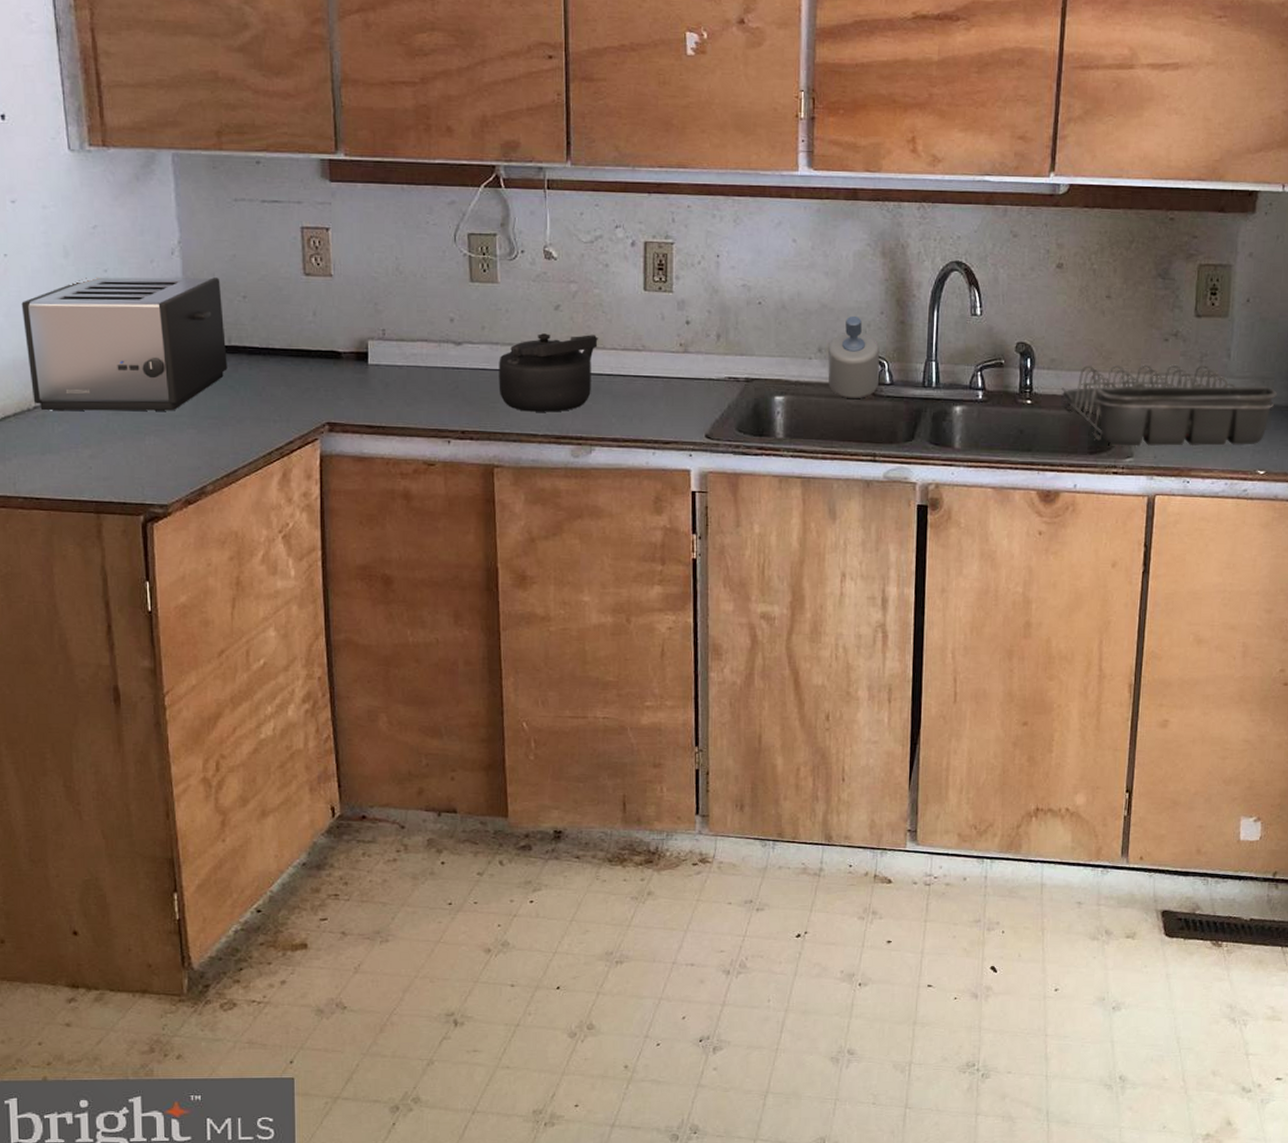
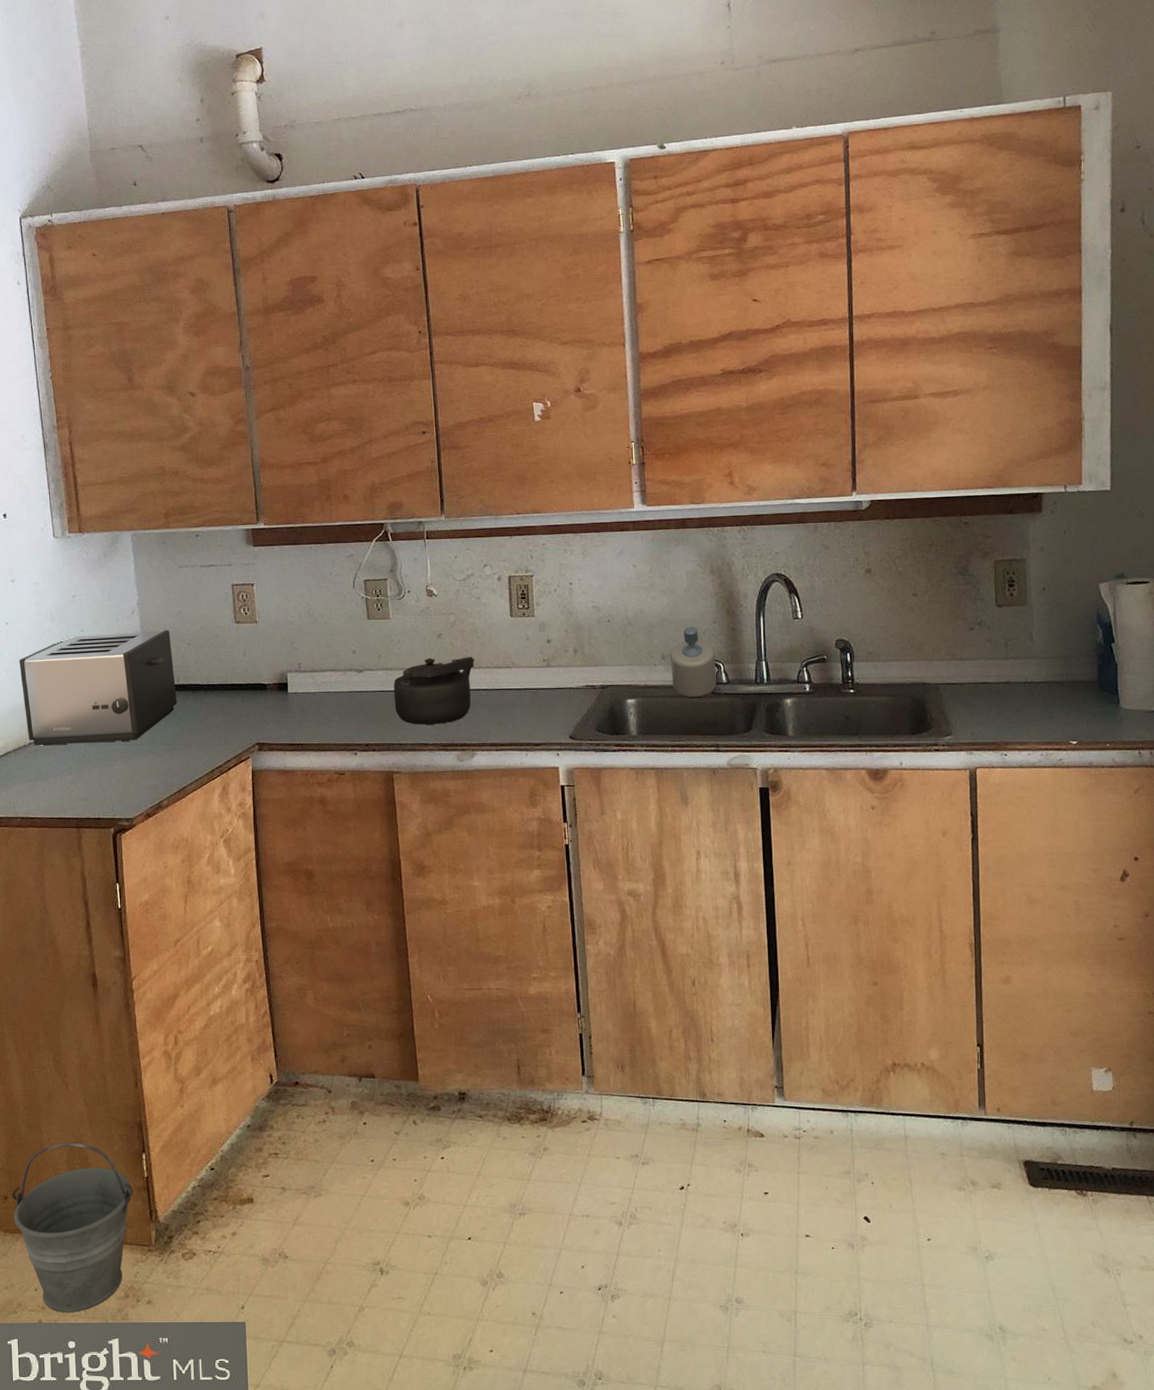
bucket: none [10,880,162,1068] -> present [12,1142,134,1312]
dish rack: present [1061,364,1277,447] -> none [880,649,1081,726]

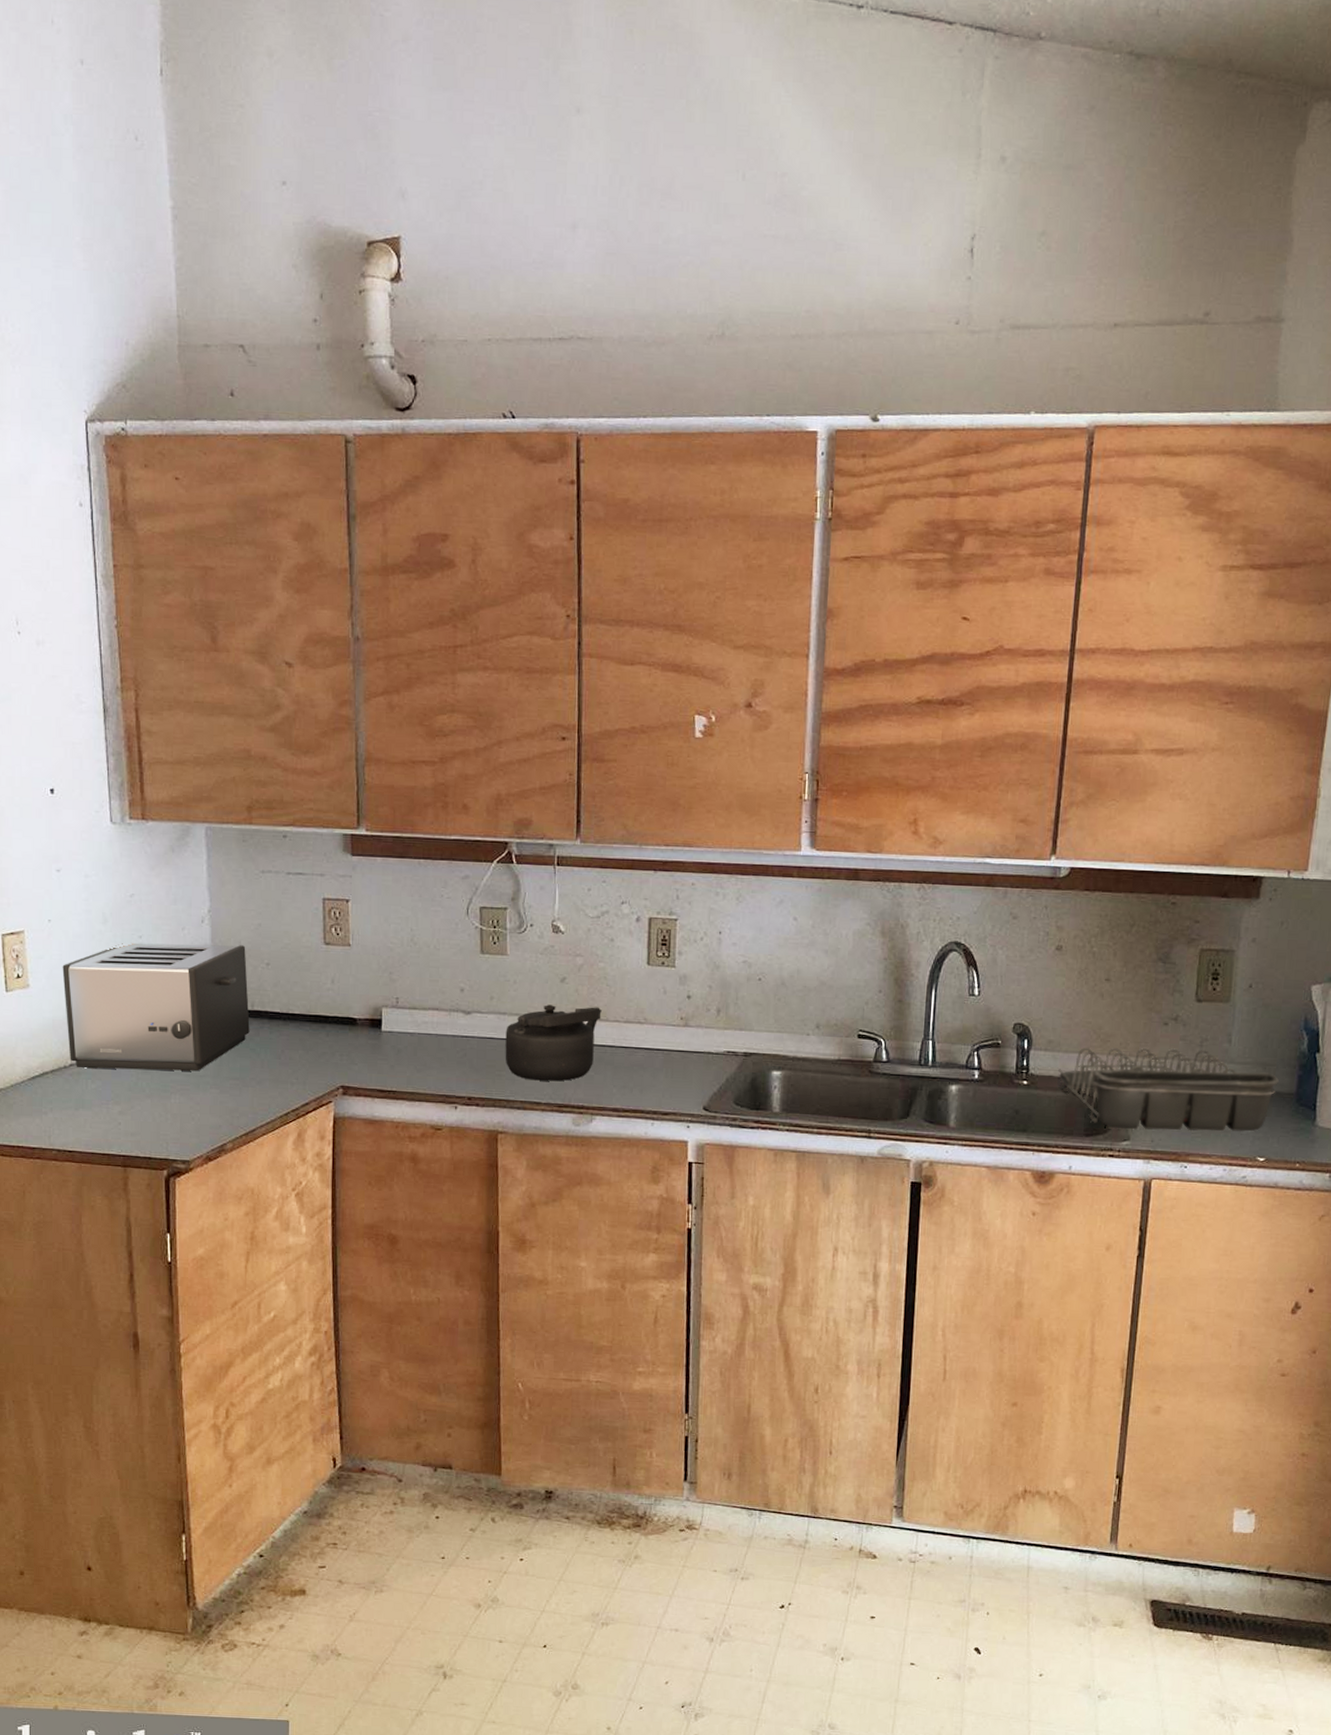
bucket: present [12,1142,134,1312] -> none [29,1517,170,1700]
soap dispenser: present [669,626,717,698] -> none [825,993,877,1076]
dish rack: none [880,649,1081,726] -> present [1058,1048,1279,1132]

